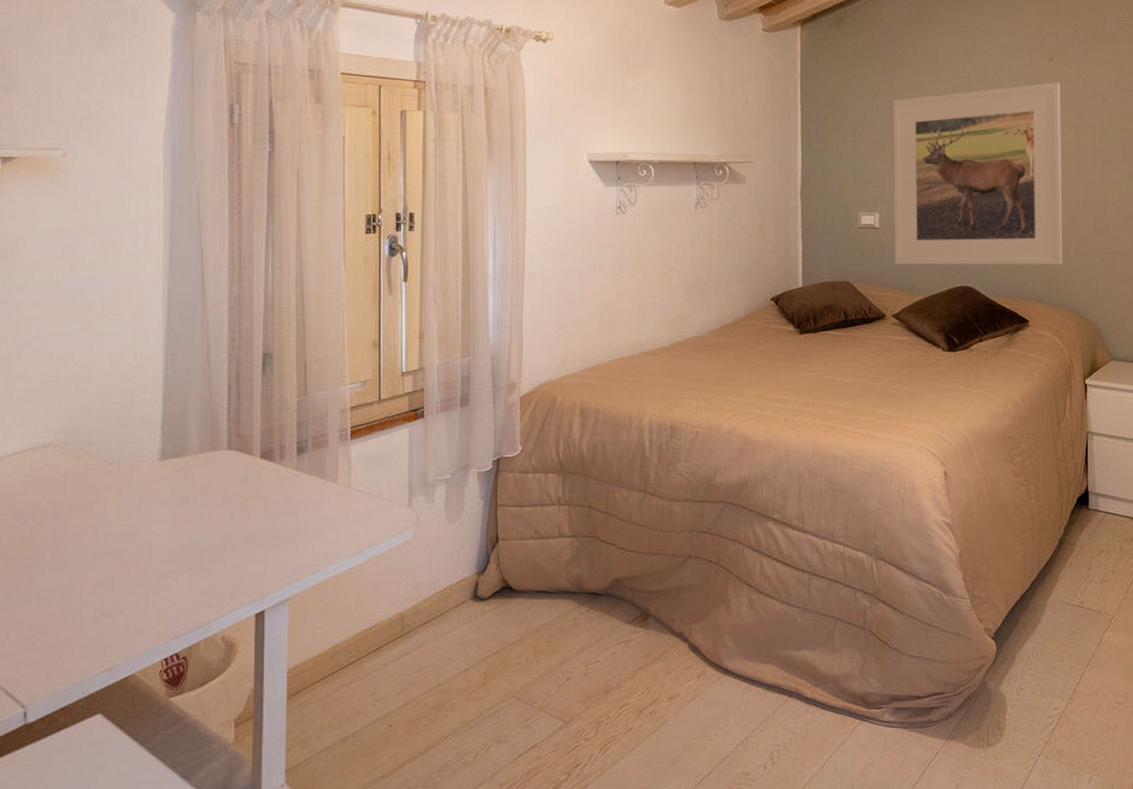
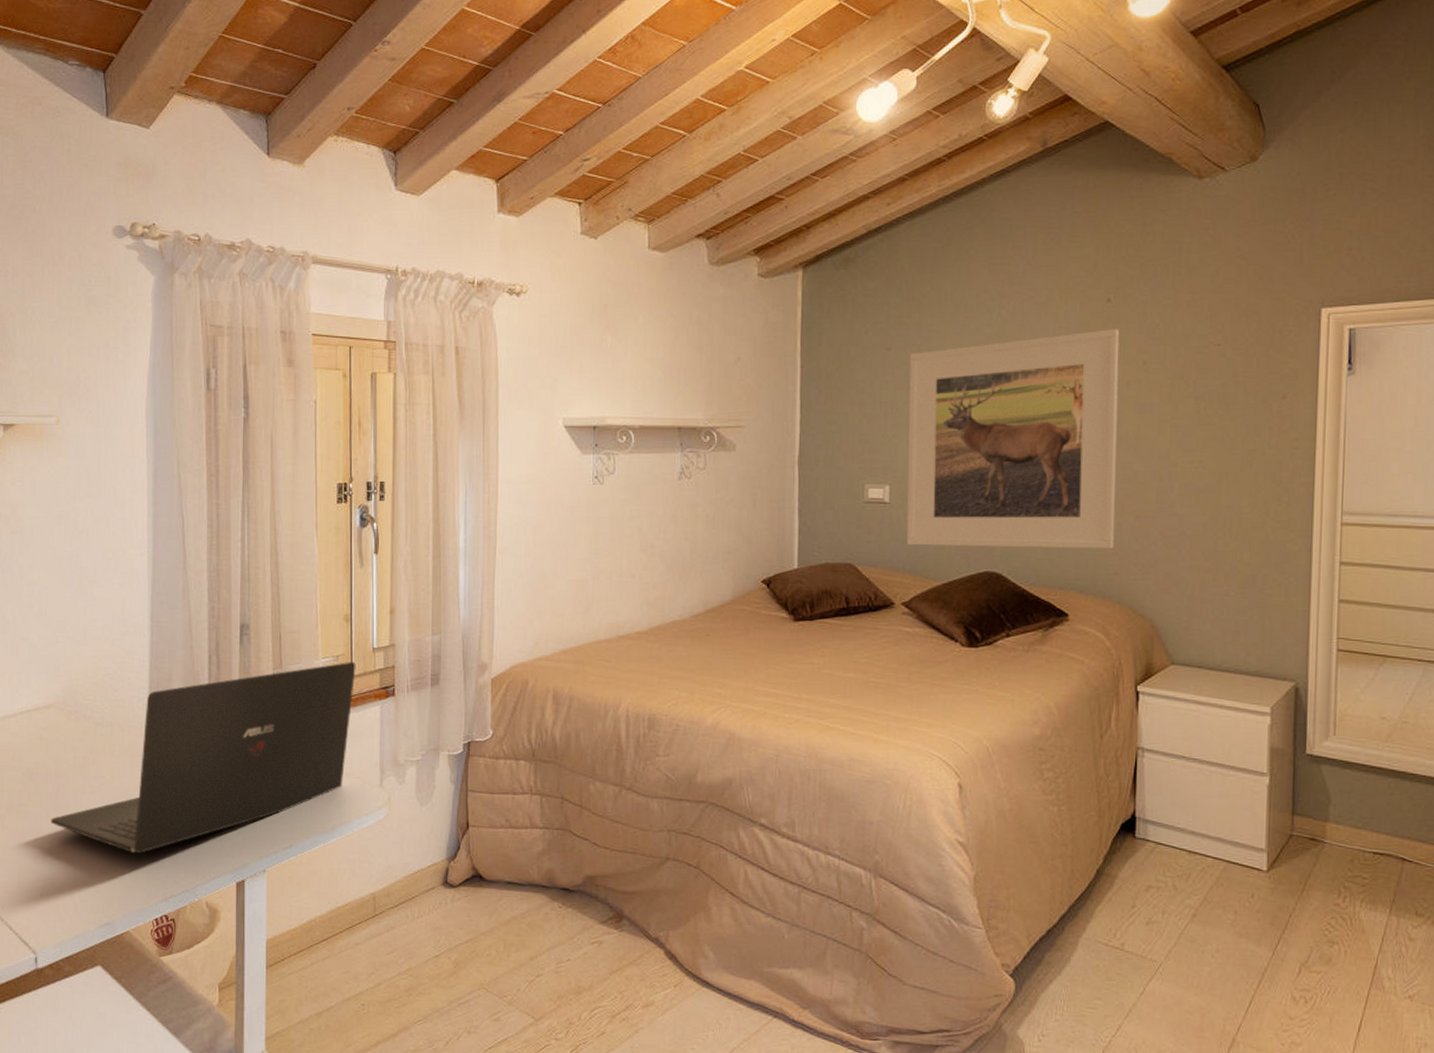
laptop: none [47,386,384,592] -> present [51,661,356,854]

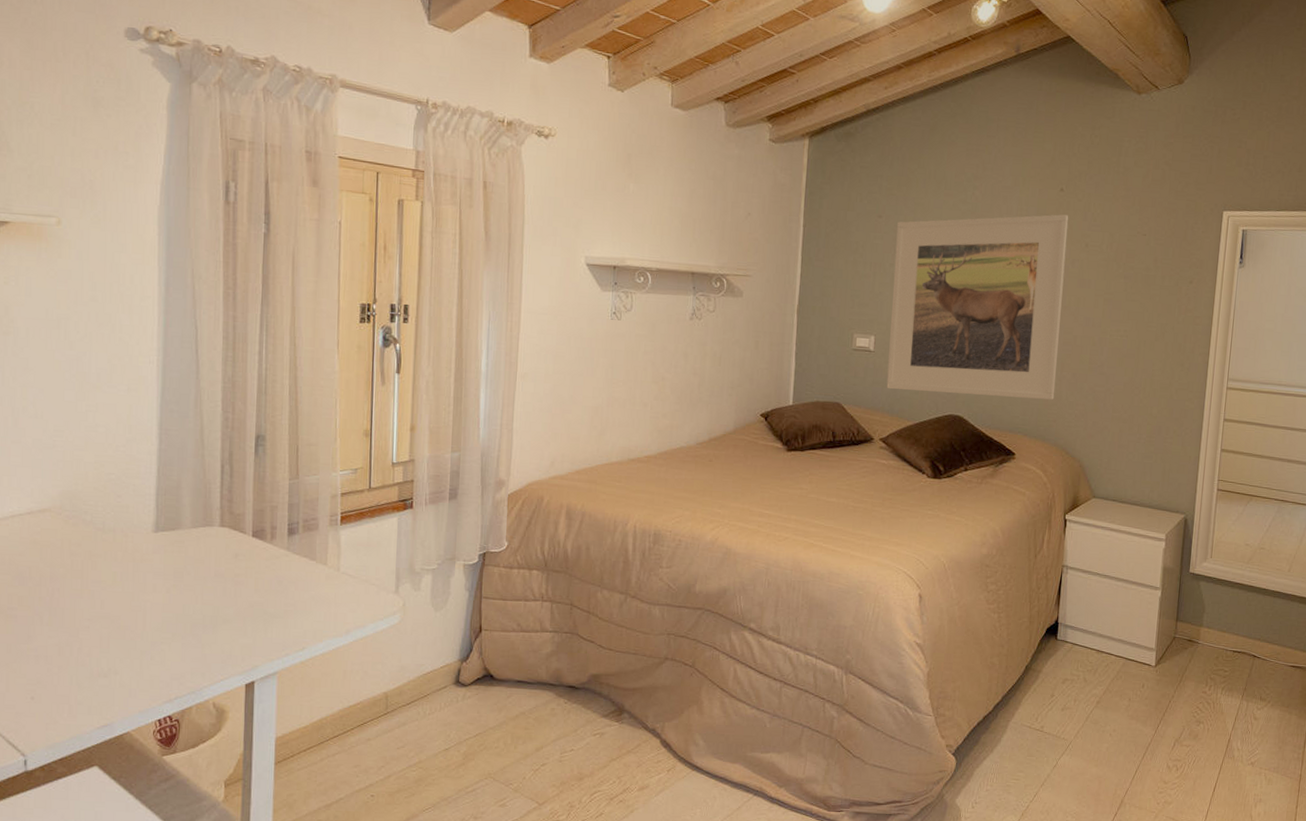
laptop: present [51,661,356,854] -> none [44,474,375,657]

